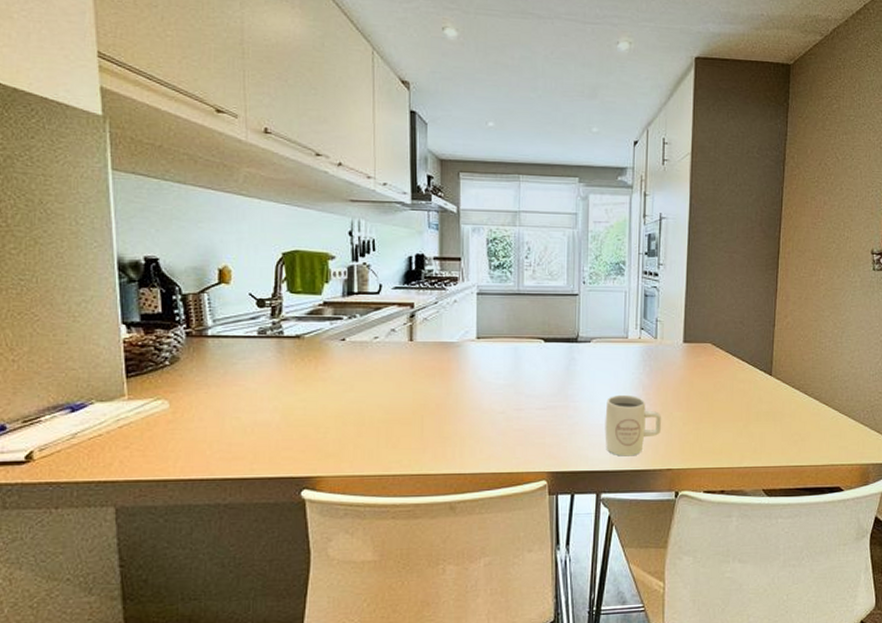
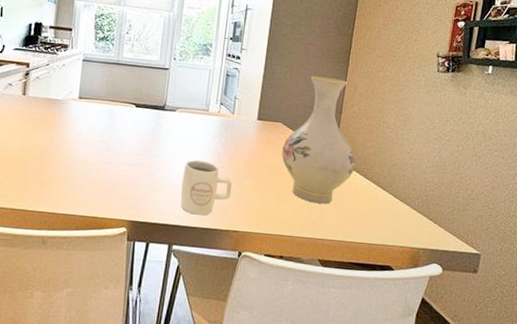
vase: none [714,287,794,428] -> present [282,75,356,204]

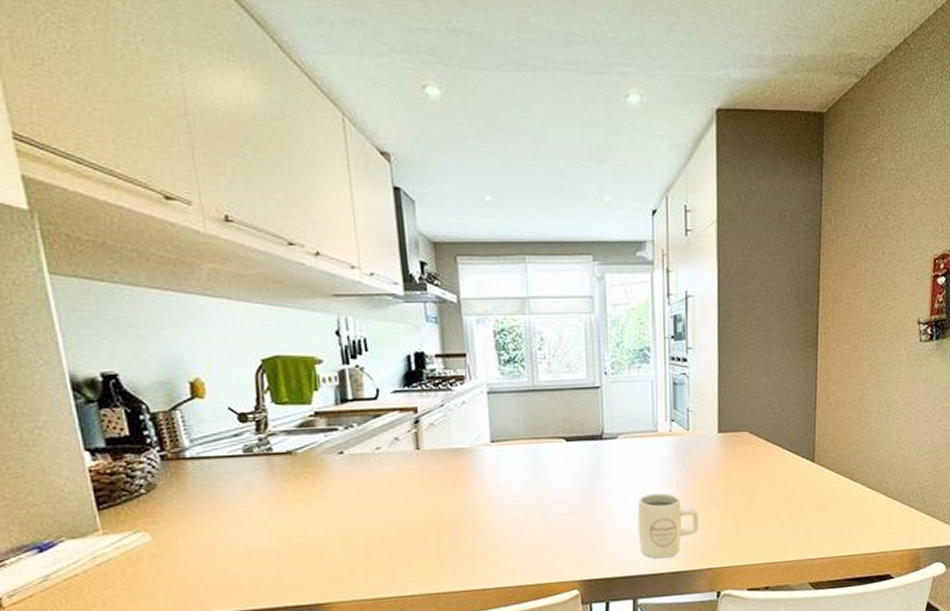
vase: present [282,75,356,204] -> none [752,367,838,520]

